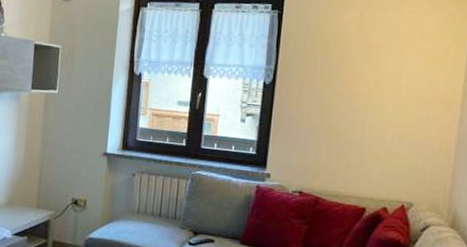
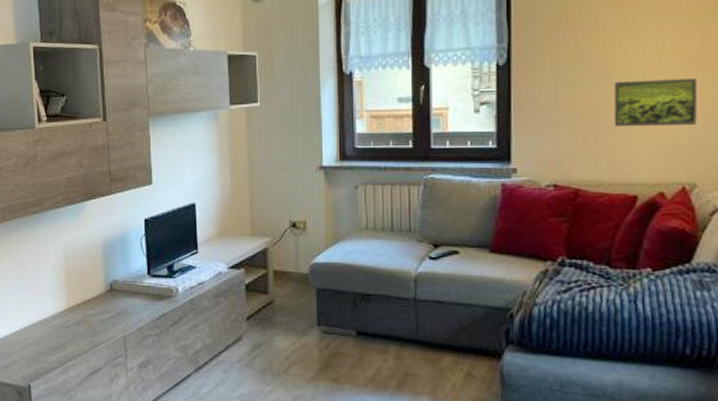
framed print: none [353,109,424,155] -> present [613,78,698,127]

